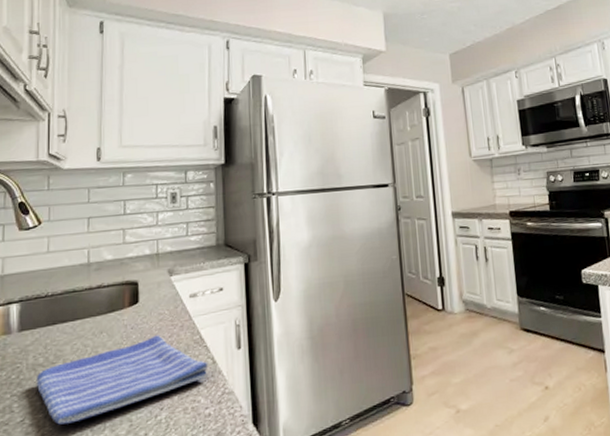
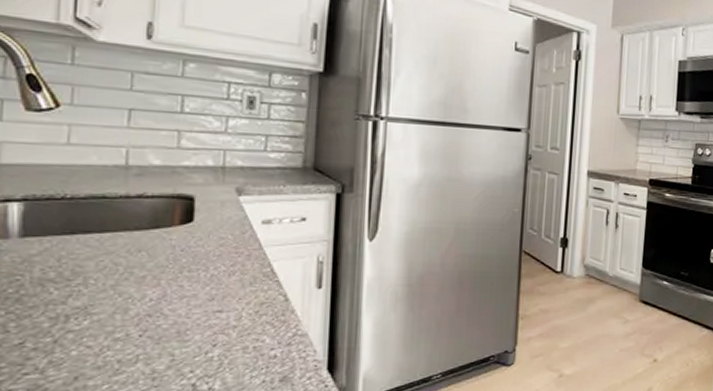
dish towel: present [36,335,208,425] -> none [43,262,279,352]

